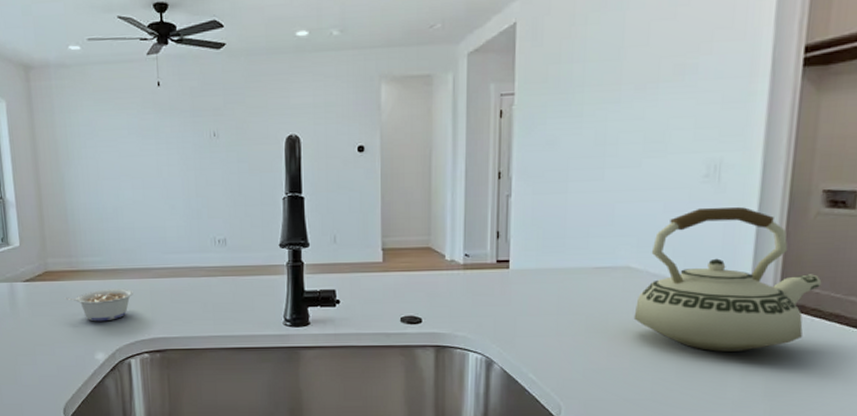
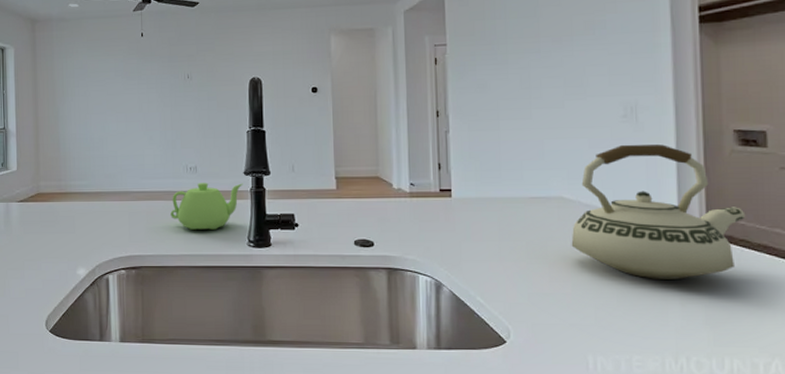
legume: present [65,288,133,322] -> none [53,209,114,240]
teapot: none [197,257,279,309] -> present [170,182,243,230]

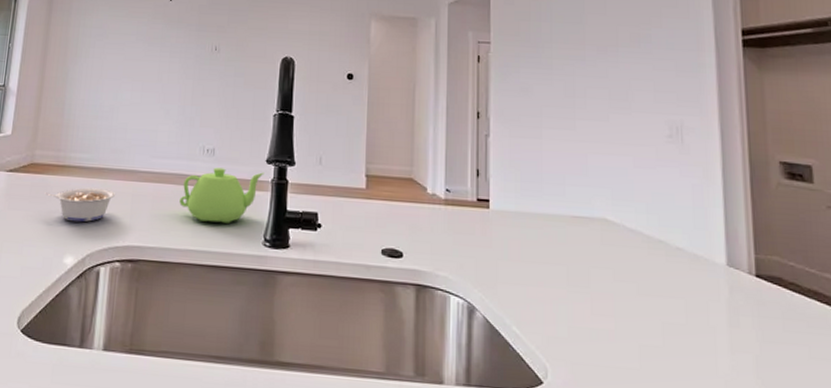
legume: none [53,209,114,240] -> present [45,187,115,223]
teakettle: present [571,144,746,281] -> none [614,166,795,323]

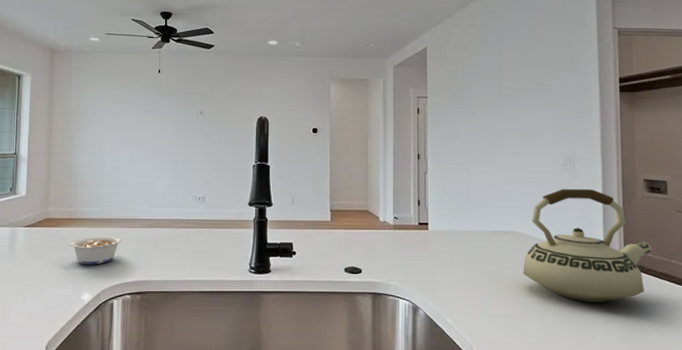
teapot: present [179,167,264,223] -> none [177,212,247,257]
teakettle: none [614,166,795,323] -> present [523,188,652,303]

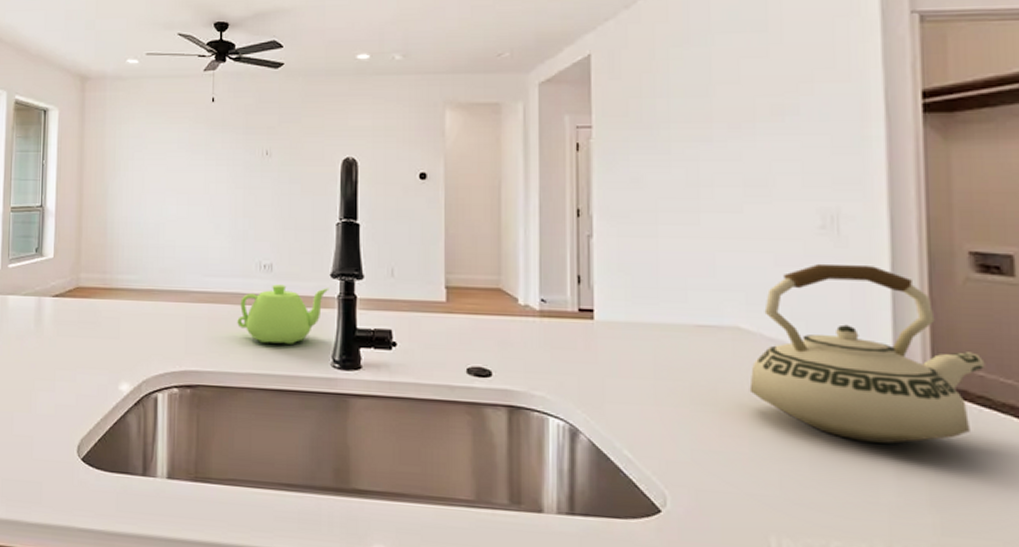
legume: present [60,236,122,265] -> none [94,311,168,348]
teapot: none [177,212,247,257] -> present [237,284,329,344]

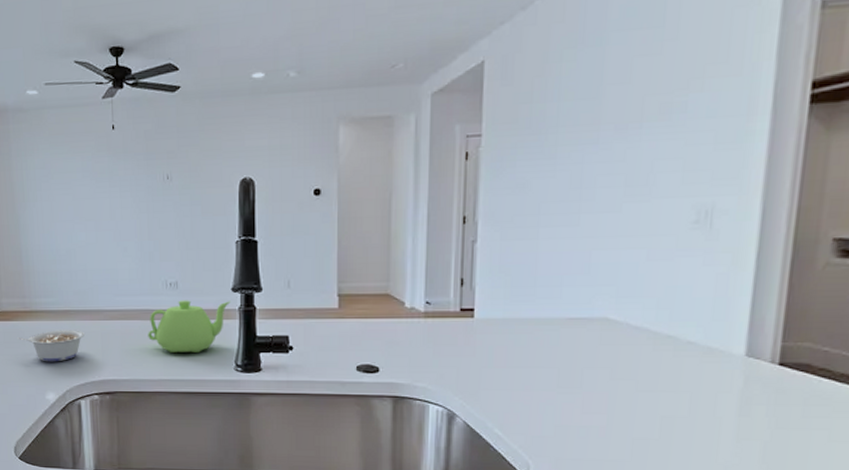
legume: none [94,311,168,348] -> present [18,330,84,362]
teakettle: present [749,263,986,444] -> none [612,256,832,414]

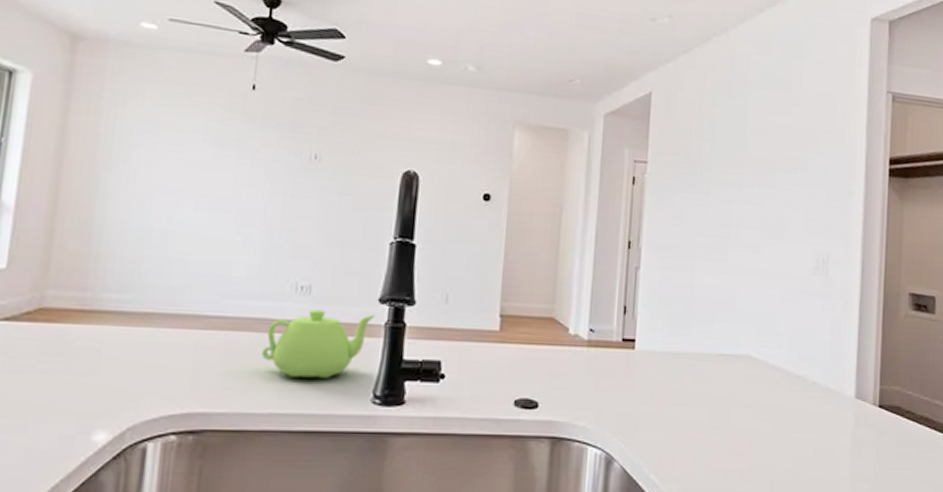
legume: present [18,330,84,362] -> none [62,339,170,386]

